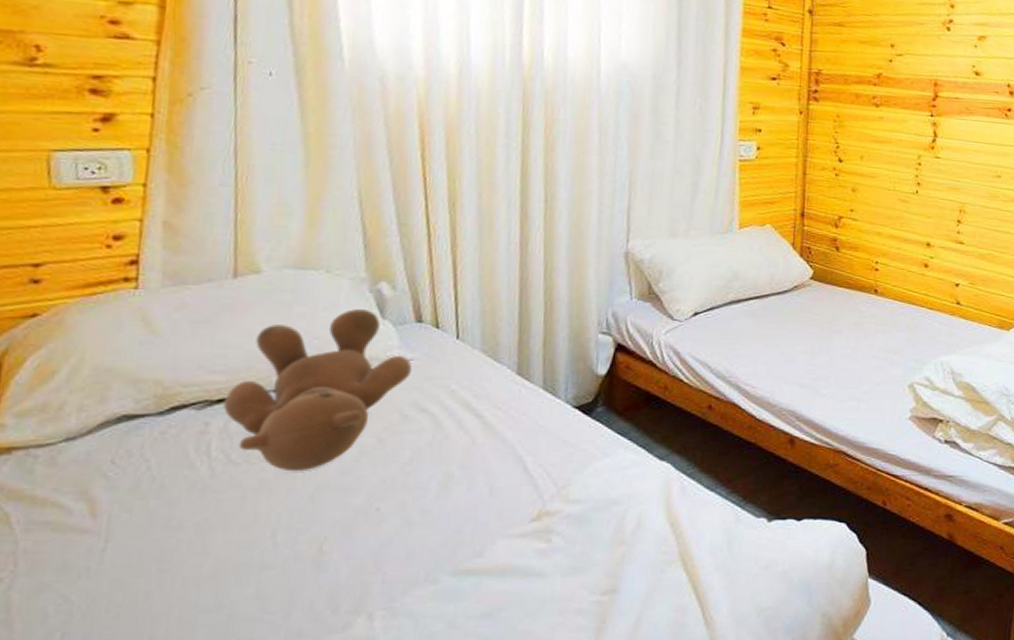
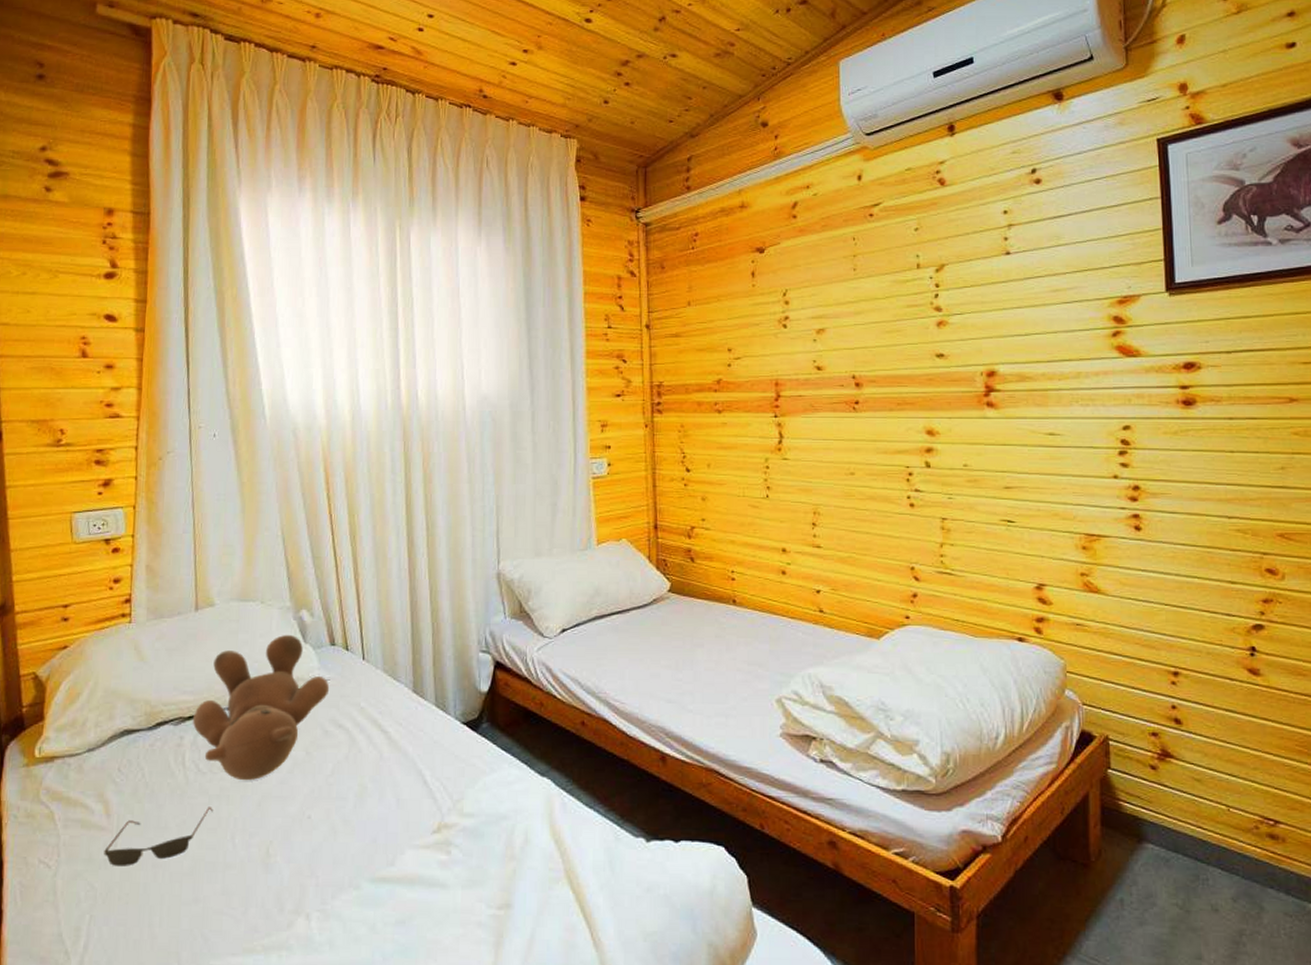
sunglasses: none [85,501,248,574] -> present [104,807,213,866]

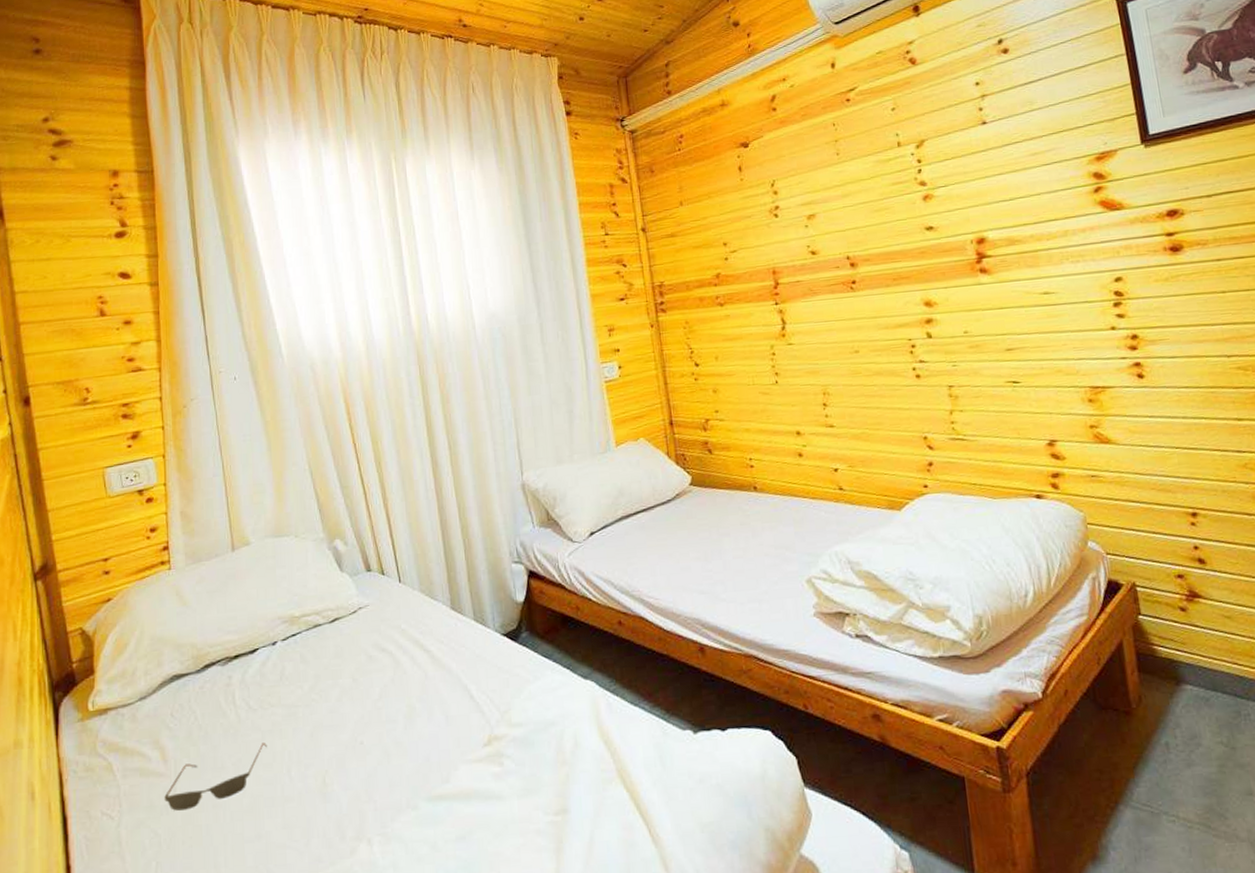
teddy bear: present [193,634,330,781] -> none [240,564,370,714]

